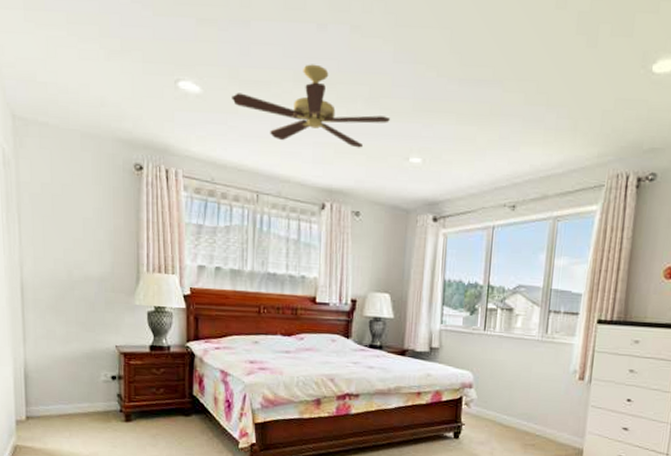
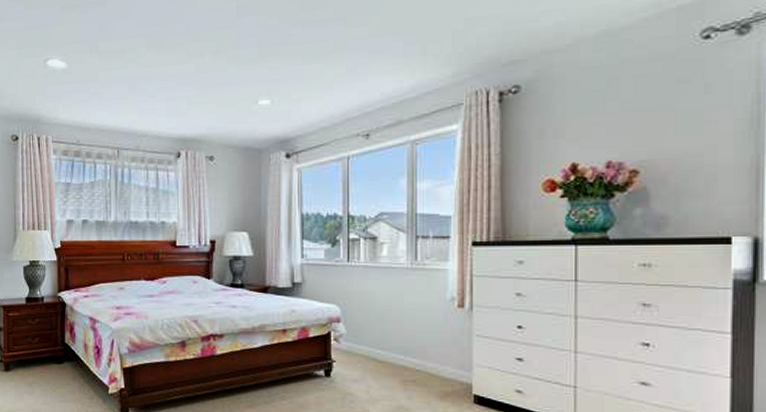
ceiling fan: present [232,64,391,148] -> none [93,29,238,100]

